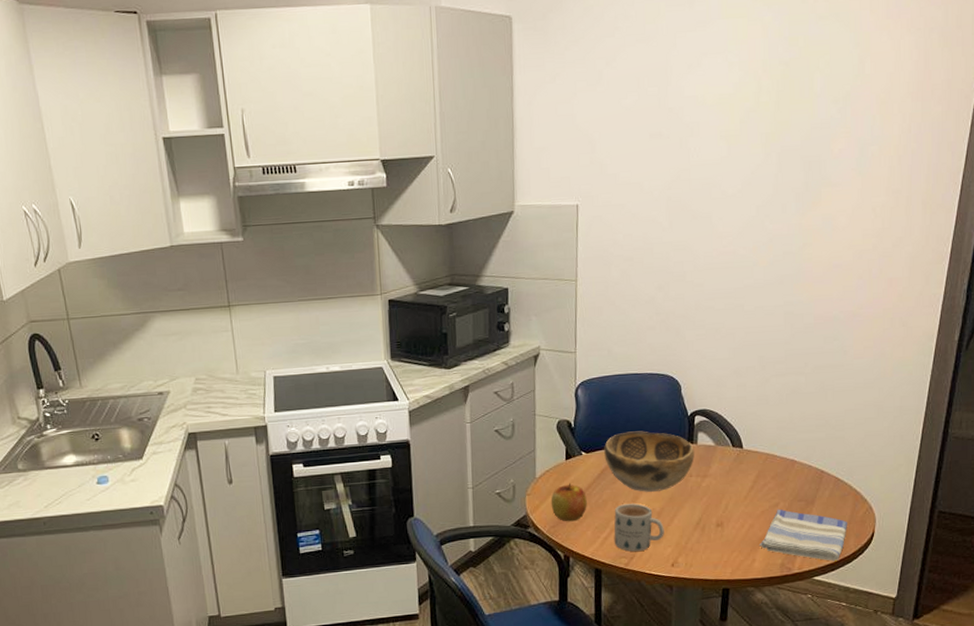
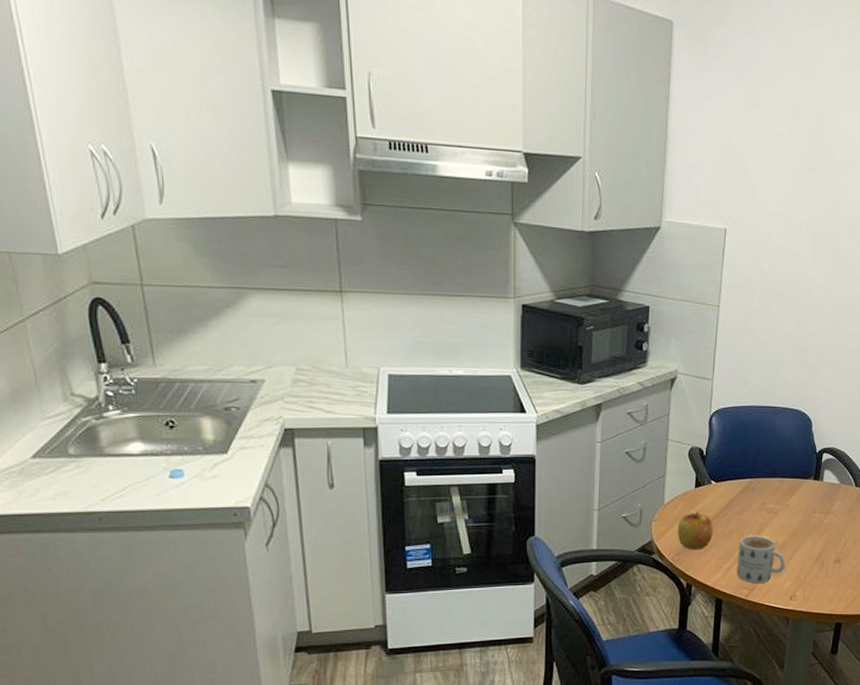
decorative bowl: present [604,431,695,492] -> none [733,464,820,525]

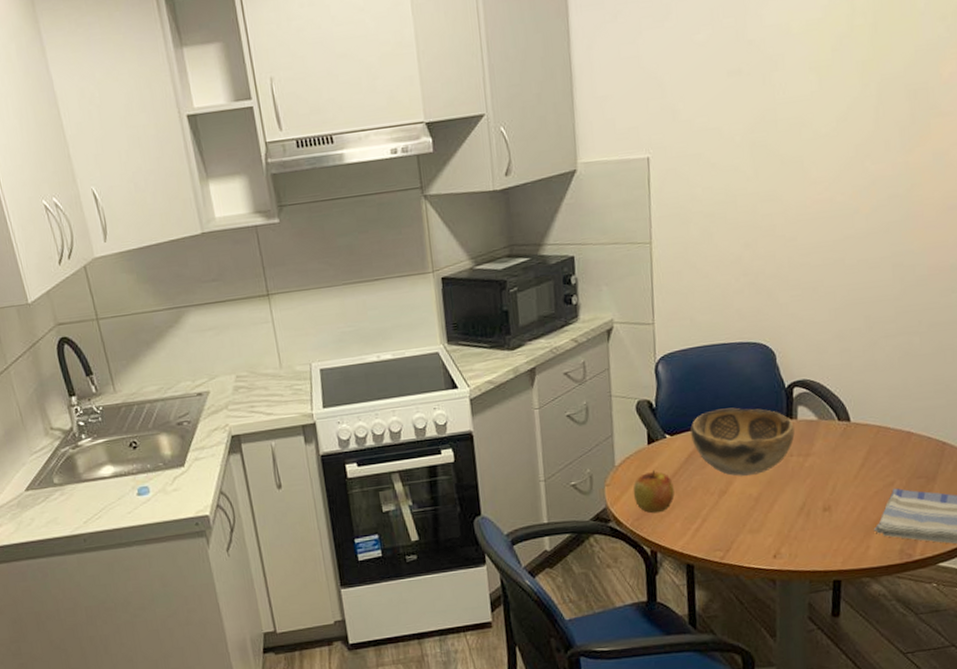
decorative bowl: none [733,464,820,525] -> present [690,407,795,476]
mug: present [736,536,786,584] -> none [705,489,764,544]

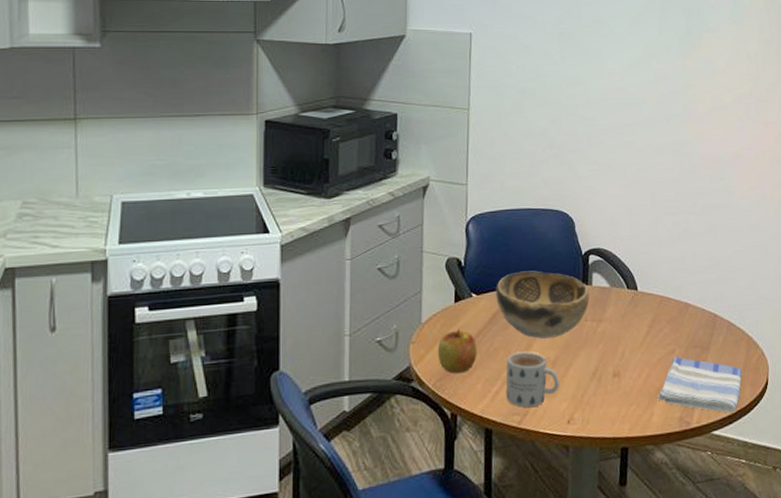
mug: none [705,489,764,544] -> present [505,351,559,408]

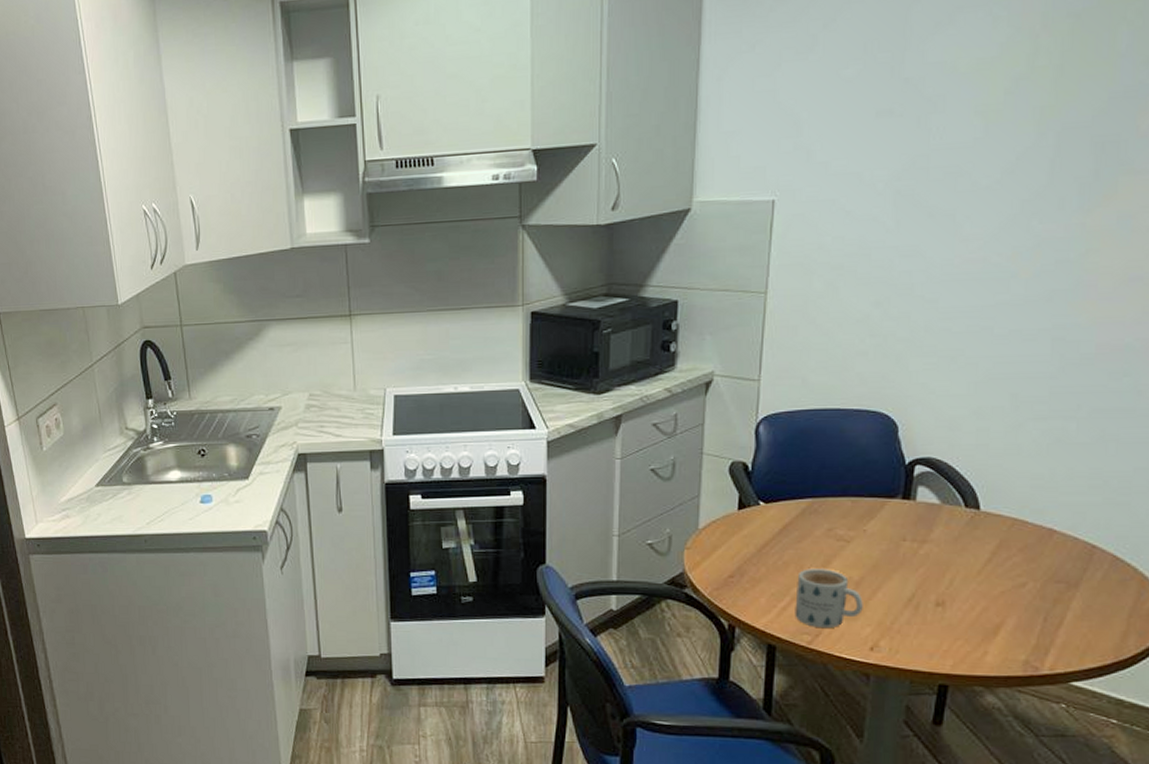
apple: present [437,328,477,374] -> none [715,537,762,585]
decorative bowl: present [496,270,589,339] -> none [789,480,911,556]
dish towel: present [656,356,742,413] -> none [994,590,1127,664]

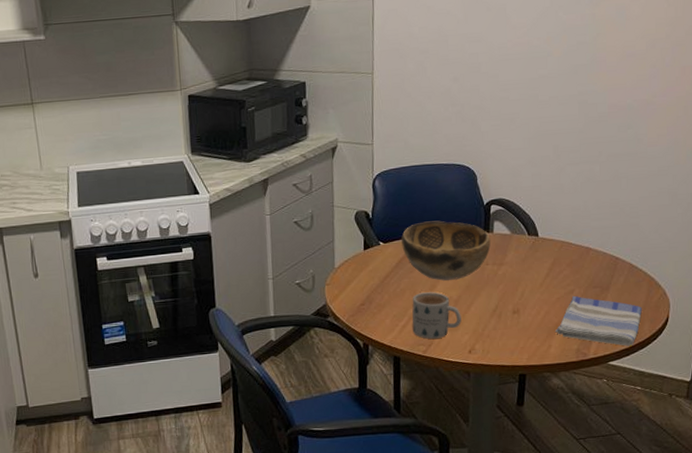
decorative bowl: none [789,480,911,556] -> present [401,220,491,281]
dish towel: none [994,590,1127,664] -> present [554,295,642,346]

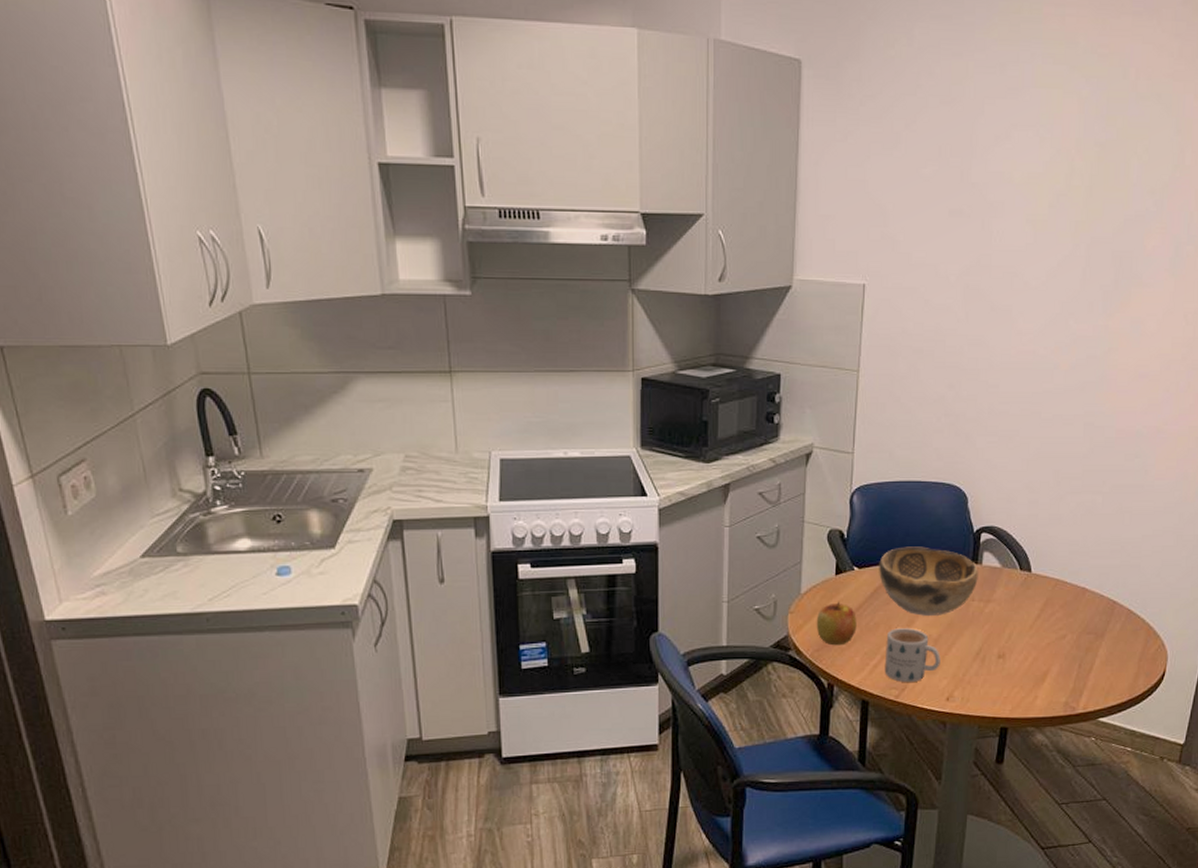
apple: none [349,272,385,311] -> present [816,601,857,646]
dish towel: present [554,295,642,346] -> none [1042,641,1138,701]

